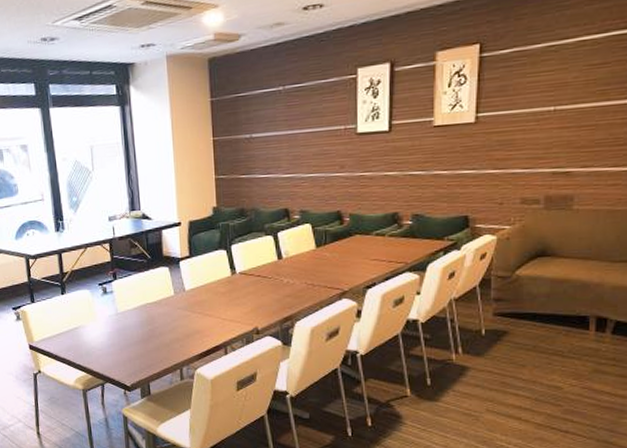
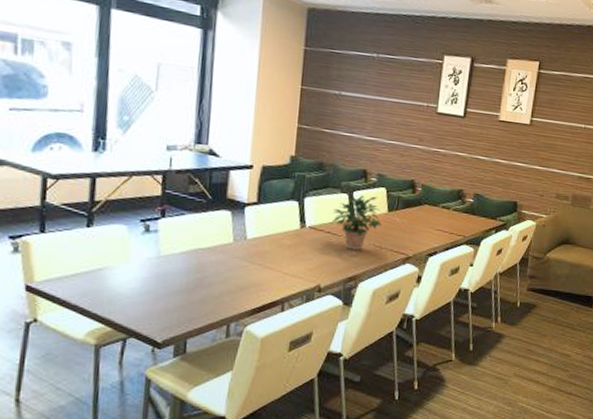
potted plant: none [260,234,311,290] -> present [331,195,382,250]

